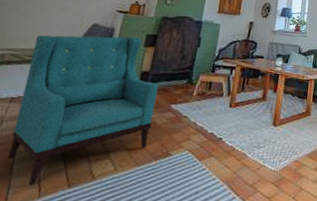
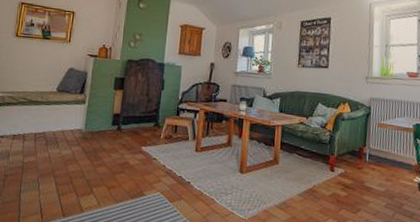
armchair: present [7,35,159,185] -> none [15,79,129,212]

